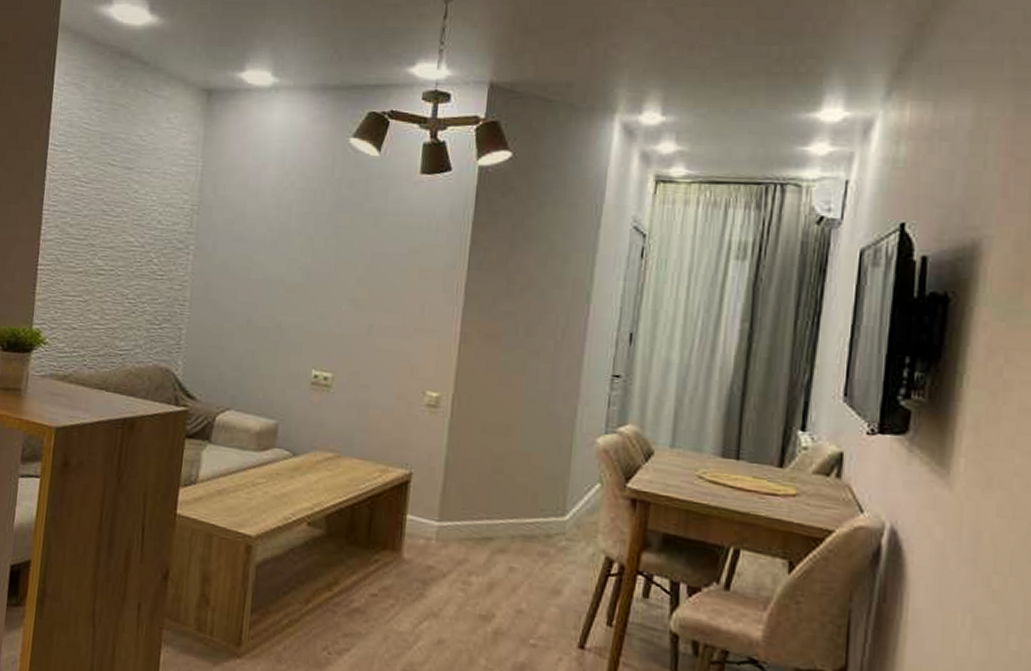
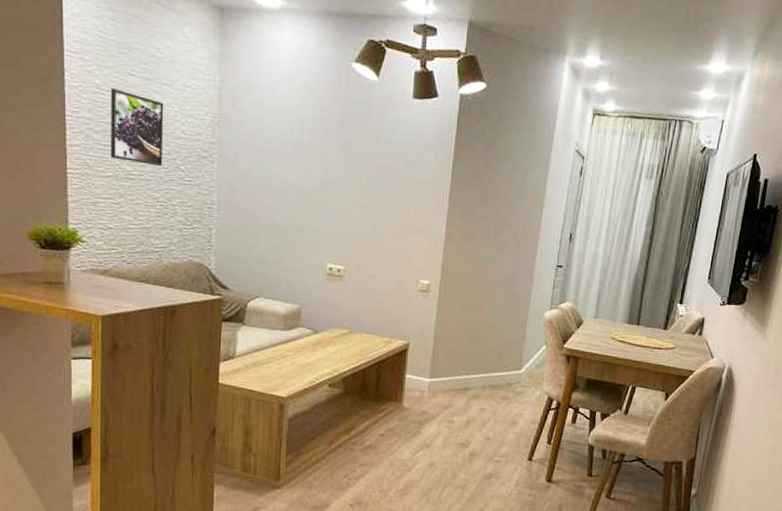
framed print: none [82,179,142,261] -> present [111,87,164,167]

